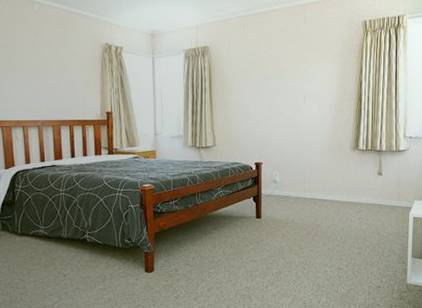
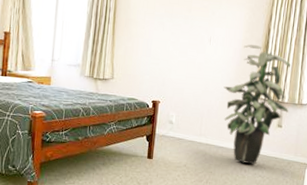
indoor plant: none [322,98,387,214] -> present [223,44,291,165]

